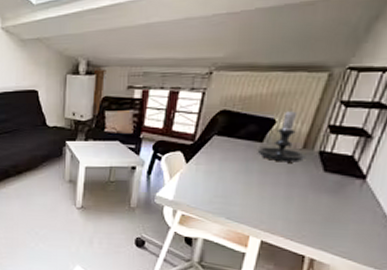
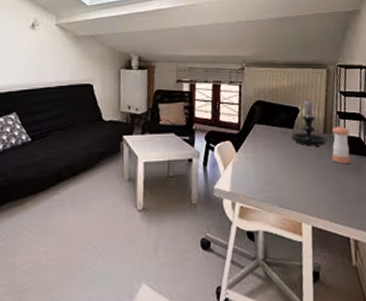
pepper shaker: none [305,141,341,184] -> present [331,125,351,165]

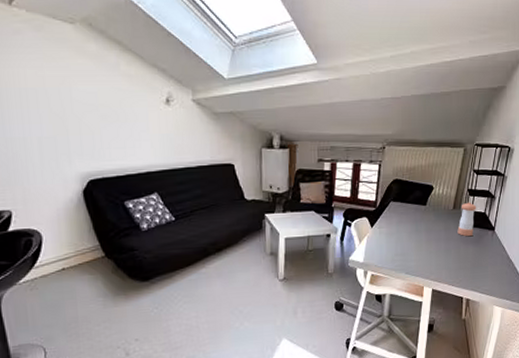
candle holder: present [290,98,328,146] -> none [423,176,456,221]

